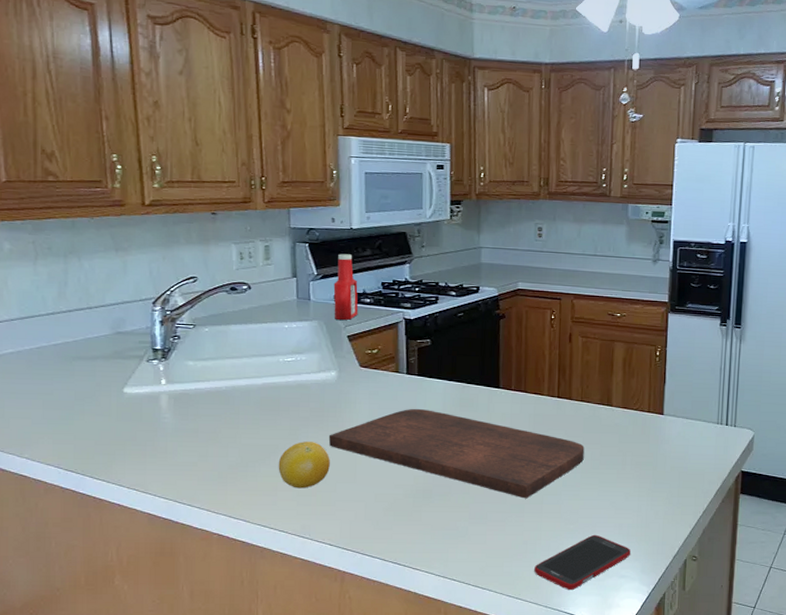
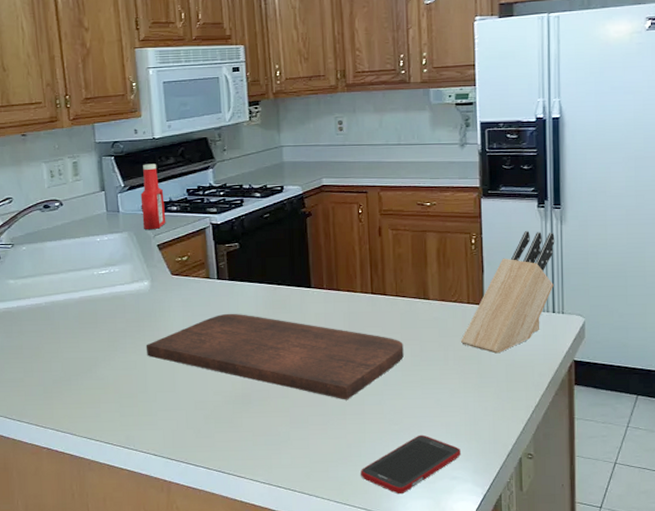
fruit: present [278,441,330,489] -> none [99,352,149,400]
knife block: none [638,347,734,461] -> present [460,231,555,354]

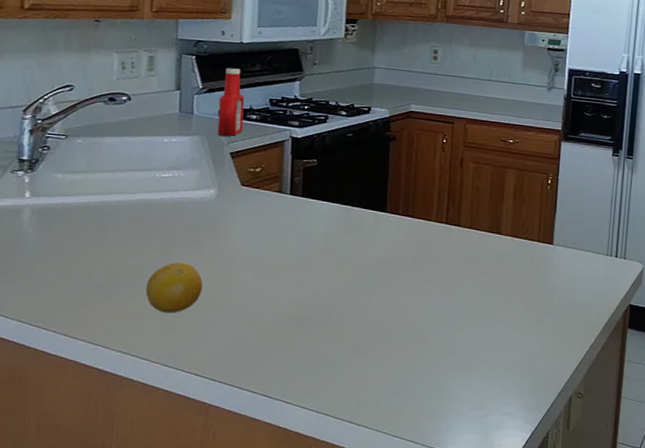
fruit: none [99,352,149,400] -> present [145,263,203,313]
cutting board: present [145,313,404,400] -> none [202,230,471,329]
cell phone: present [361,434,462,495] -> none [413,368,515,428]
knife block: present [460,231,555,354] -> none [526,177,625,293]

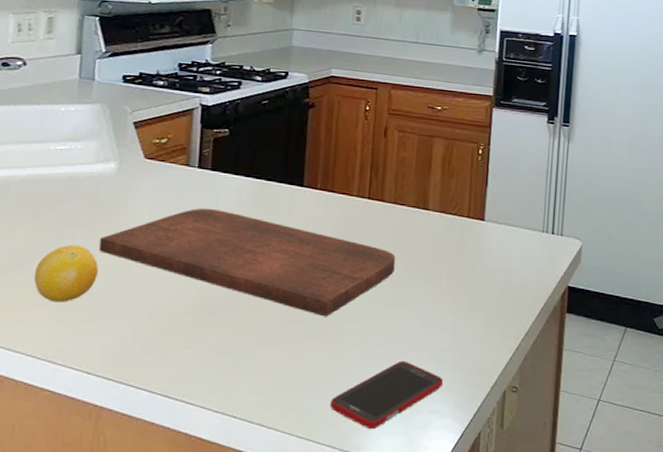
cutting board: none [202,230,471,329] -> present [98,208,396,317]
ketchup bottle: present [217,68,245,136] -> none [120,30,152,104]
cell phone: none [413,368,515,428] -> present [330,360,444,430]

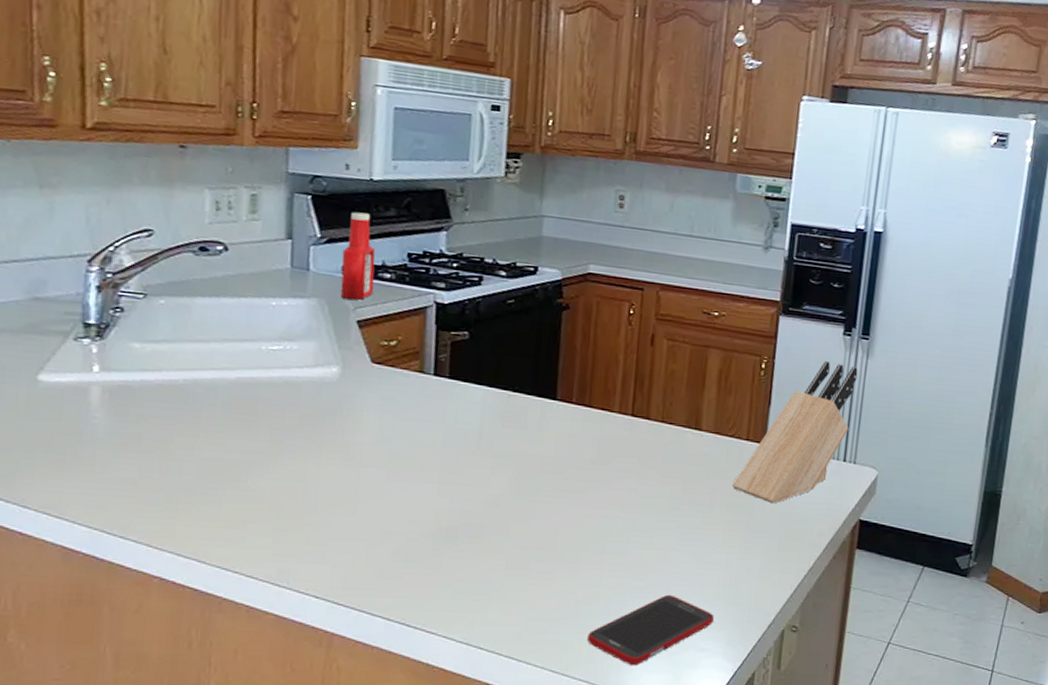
fruit: present [33,245,99,303] -> none [250,458,323,521]
cutting board: present [98,208,396,317] -> none [322,420,662,545]
ketchup bottle: none [120,30,152,104] -> present [340,212,376,300]
knife block: none [455,146,561,274] -> present [731,361,858,504]

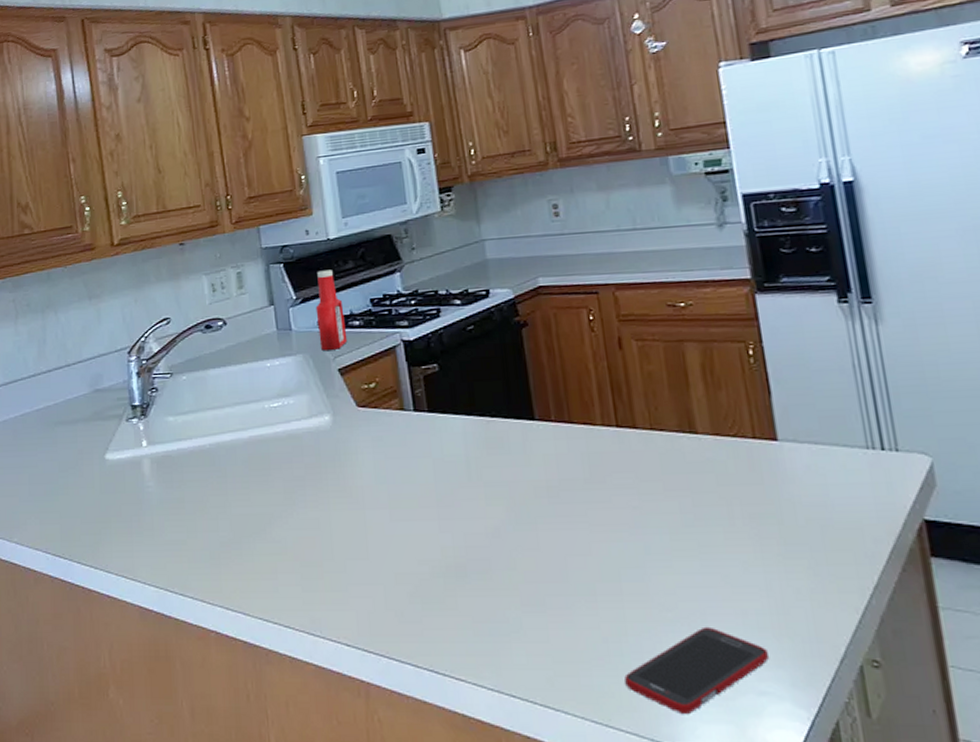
knife block: present [731,361,858,504] -> none [748,336,878,510]

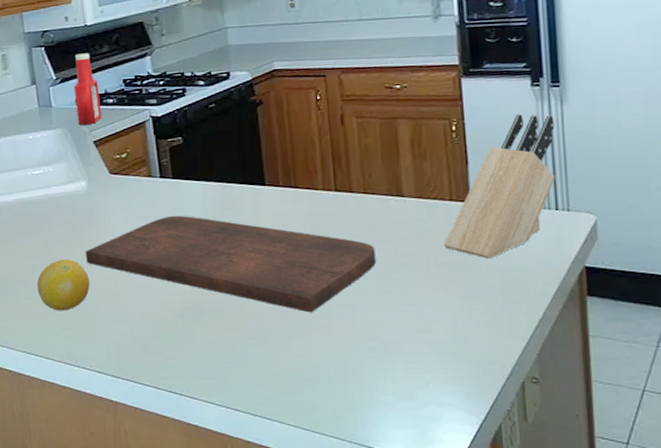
fruit: none [275,507,336,569] -> present [36,259,90,311]
cutting board: none [330,455,670,575] -> present [85,215,376,313]
cell phone: present [624,626,770,715] -> none [331,353,450,422]
knife block: none [748,336,878,510] -> present [443,114,555,259]

